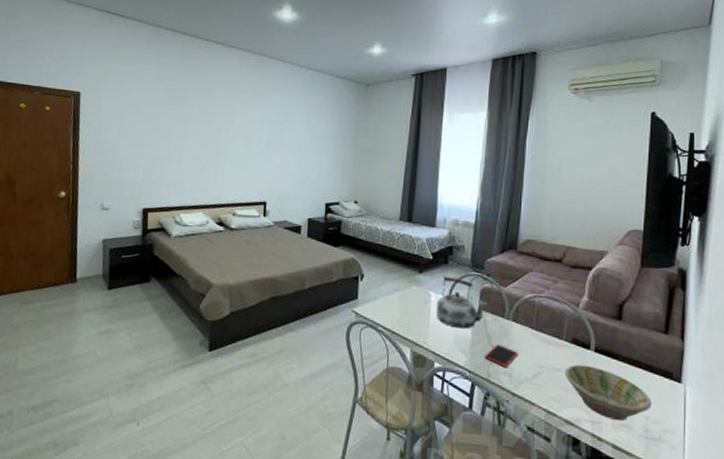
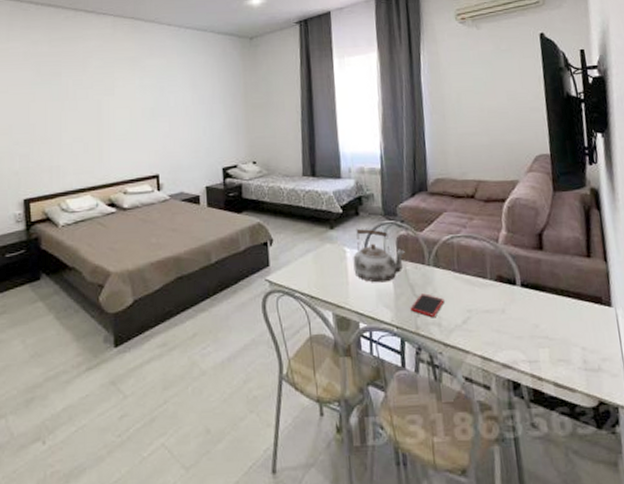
bowl: present [564,364,652,420] -> none [493,302,587,356]

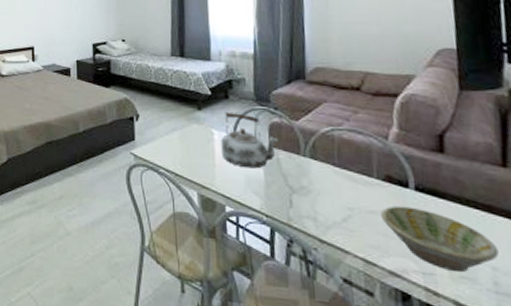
smartphone: present [410,293,445,317] -> none [282,185,322,210]
bowl: none [493,302,587,356] -> present [380,205,499,272]

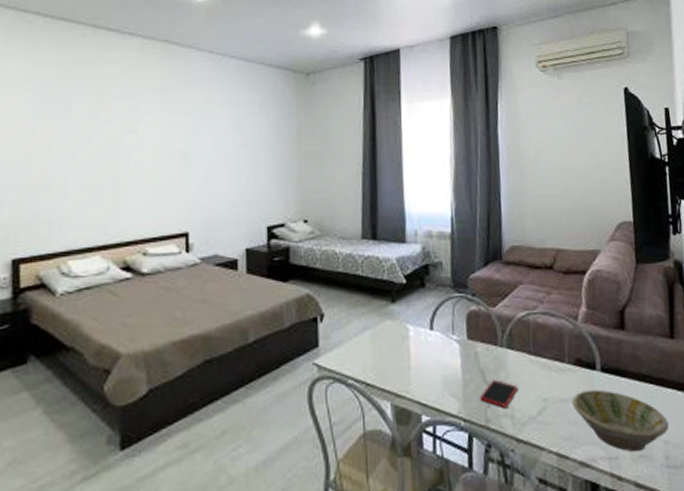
kettle: present [221,111,278,169] -> none [416,302,476,367]
smartphone: none [282,185,322,210] -> present [480,380,518,407]

